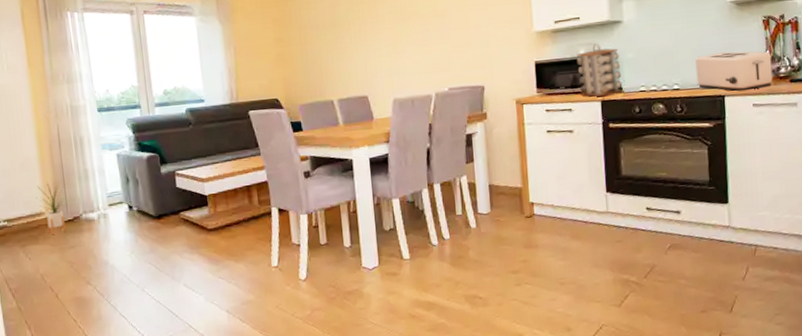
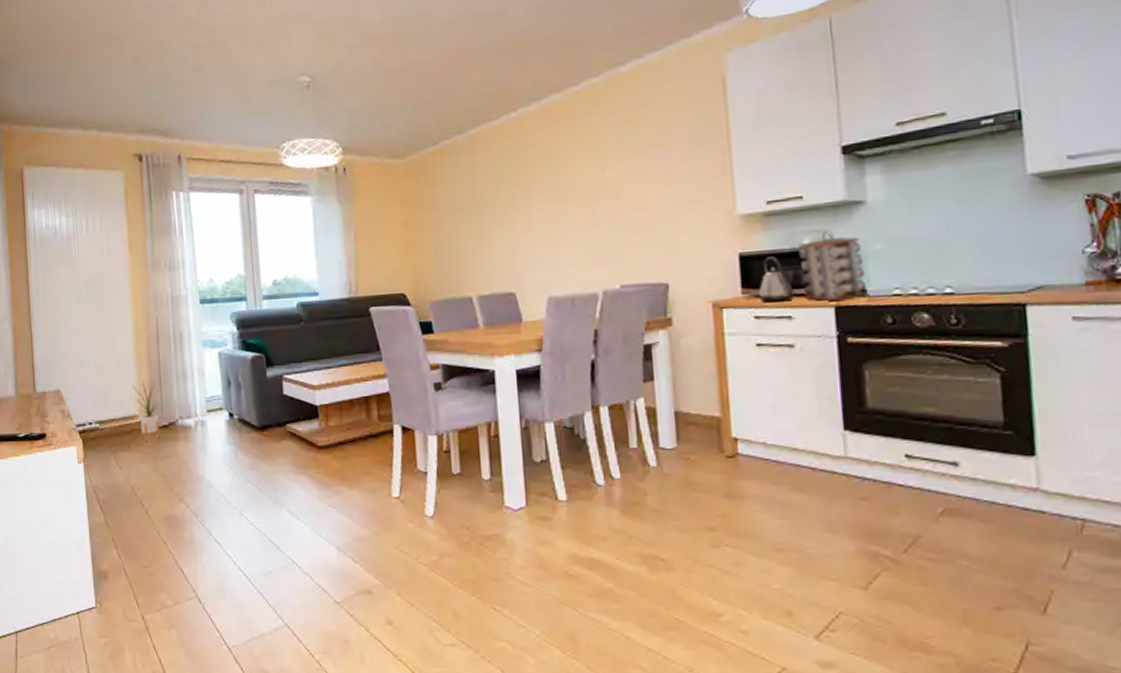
kettle: none [549,63,574,100] -> present [758,256,795,304]
toaster: present [695,51,773,92] -> none [978,242,1104,299]

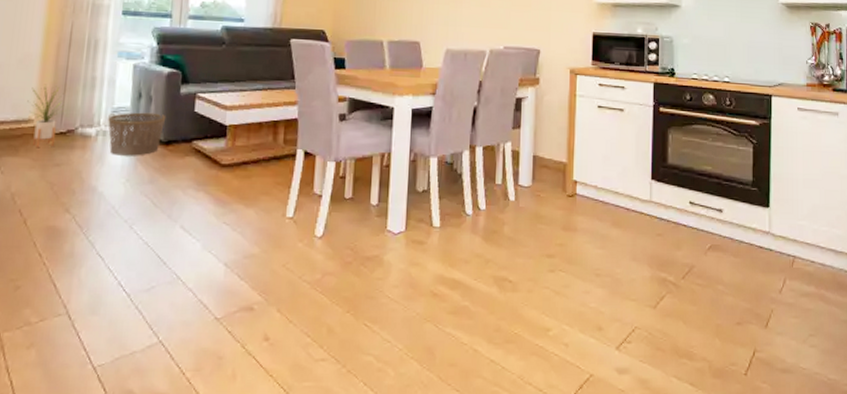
basket: none [203,399,258,444] -> present [108,112,167,156]
kettle: present [758,256,795,304] -> none [603,38,628,76]
spice rack: present [798,230,868,302] -> none [633,24,676,79]

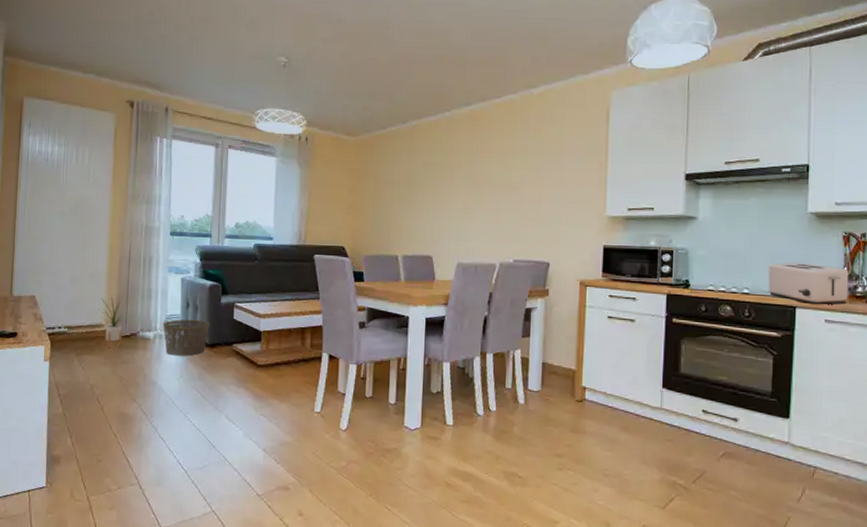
toaster: none [746,51,817,94] -> present [768,262,849,305]

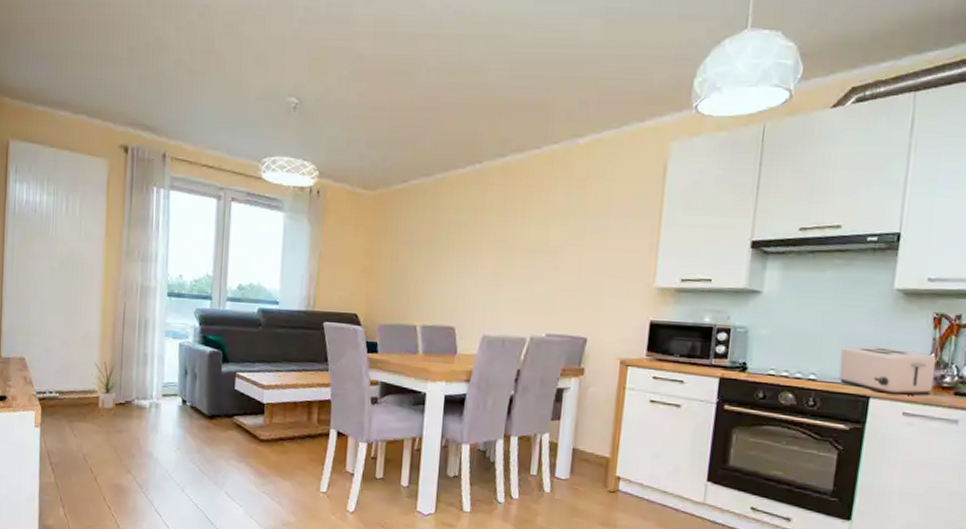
basket: present [163,319,210,356] -> none [159,387,210,428]

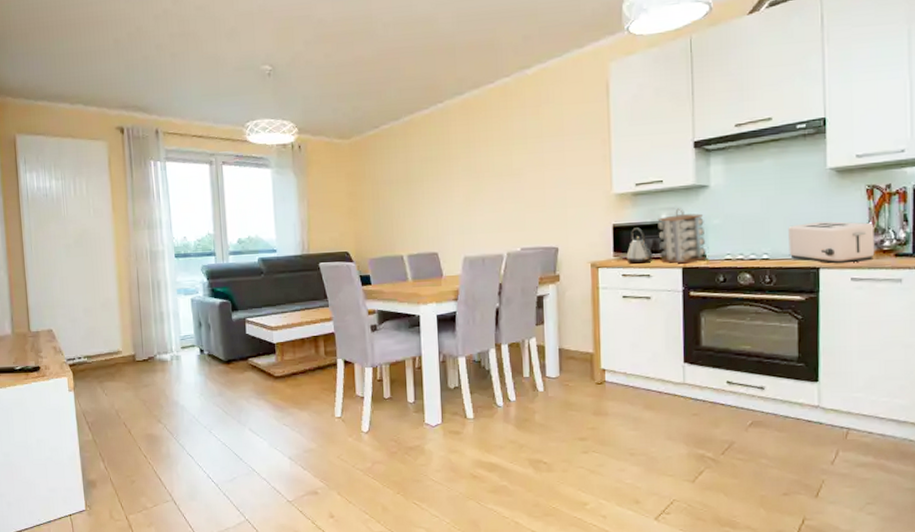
house plant: present [91,359,123,416] -> none [114,321,144,374]
kettle: none [660,327,690,369] -> present [626,227,653,265]
spice rack: none [697,312,751,374] -> present [657,208,707,264]

